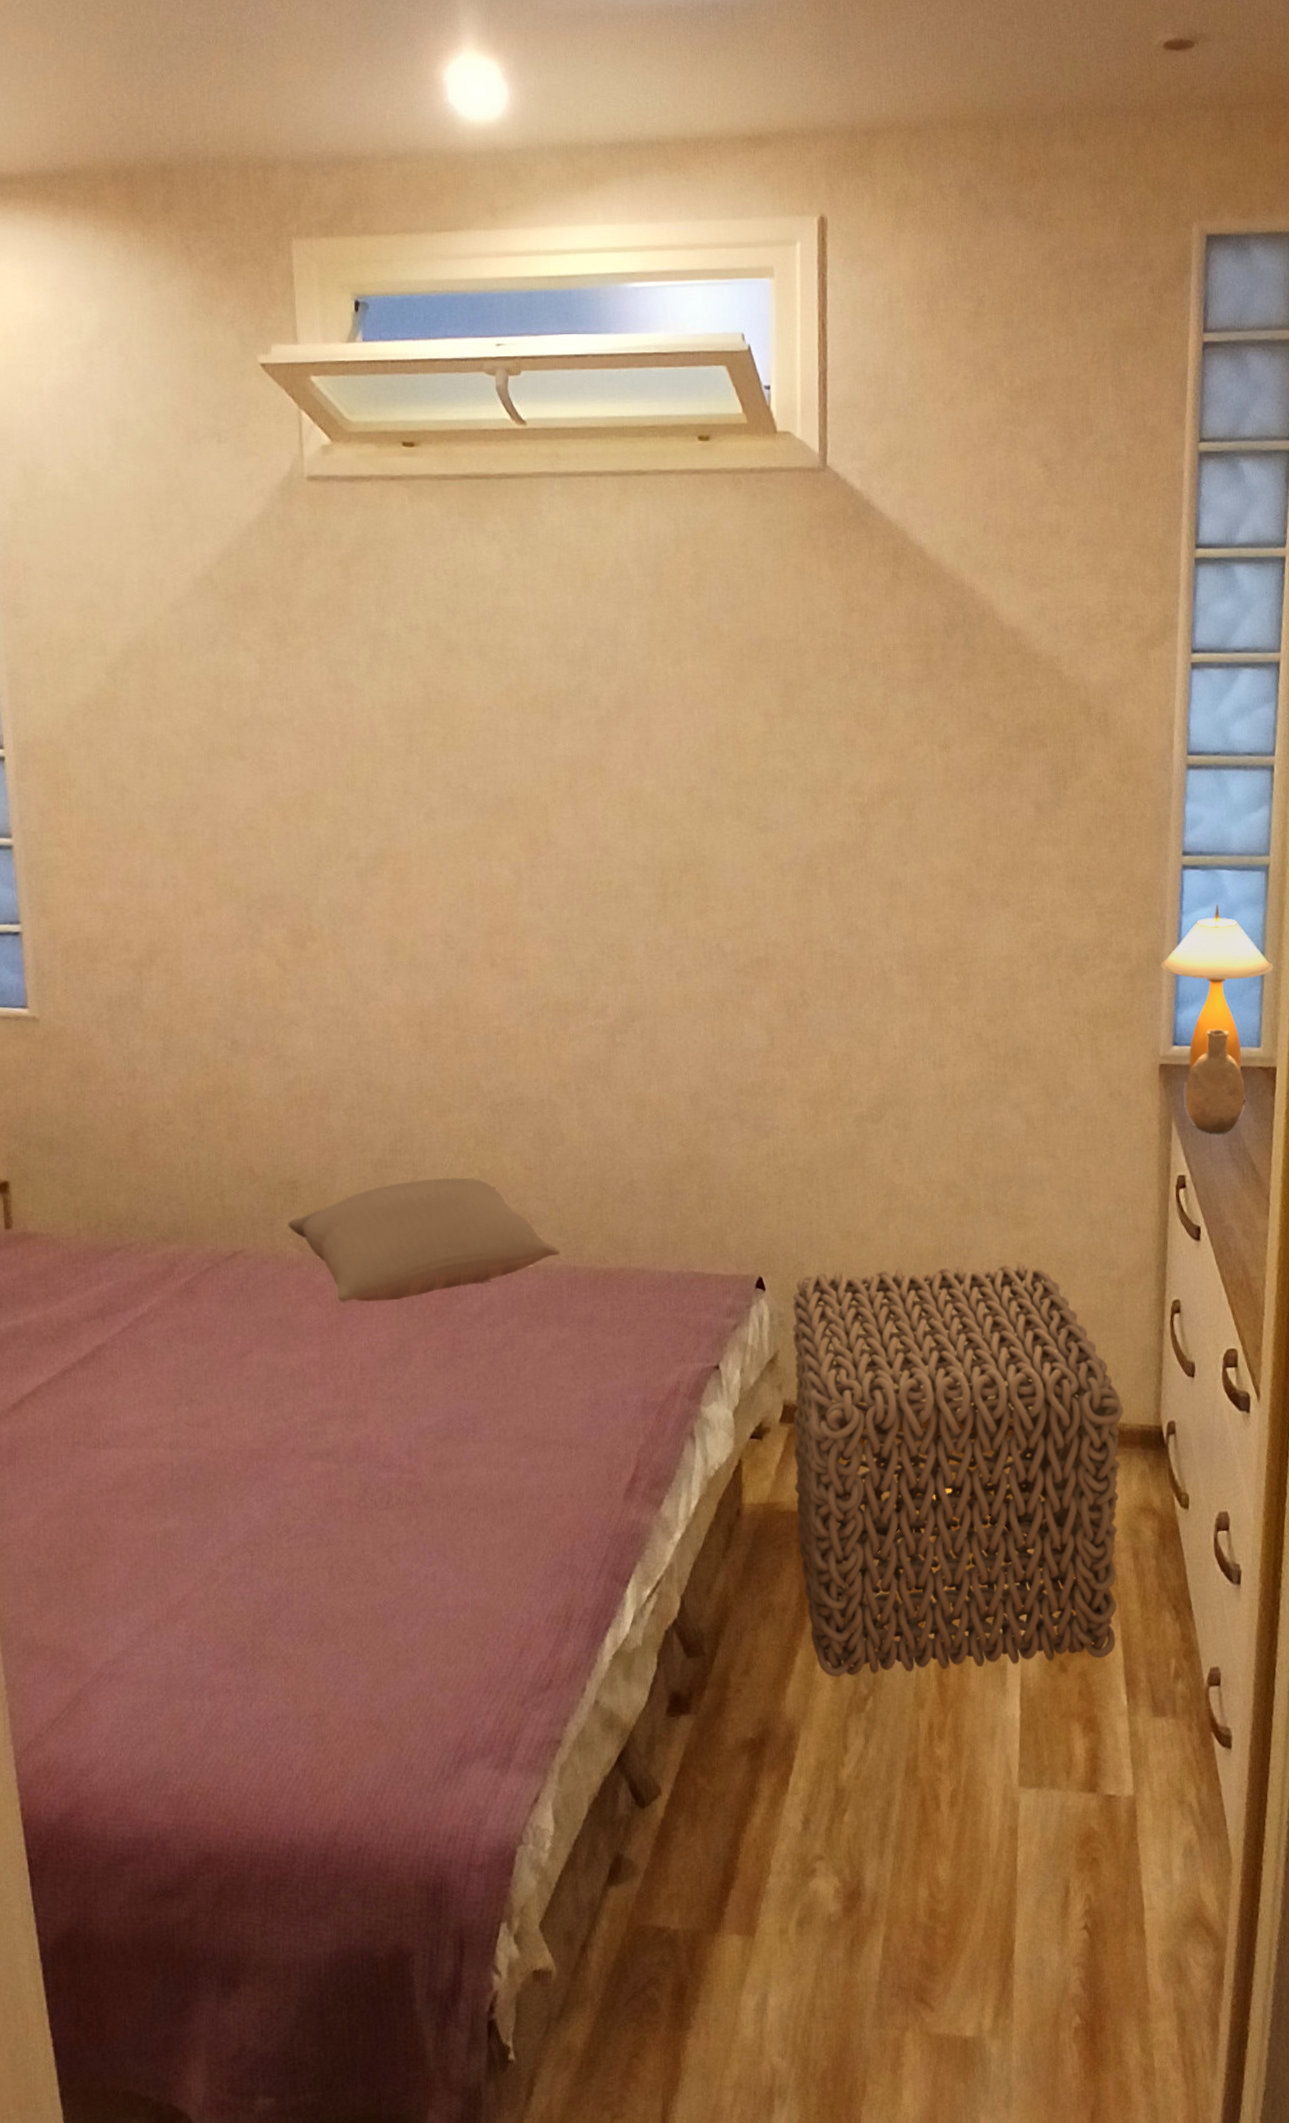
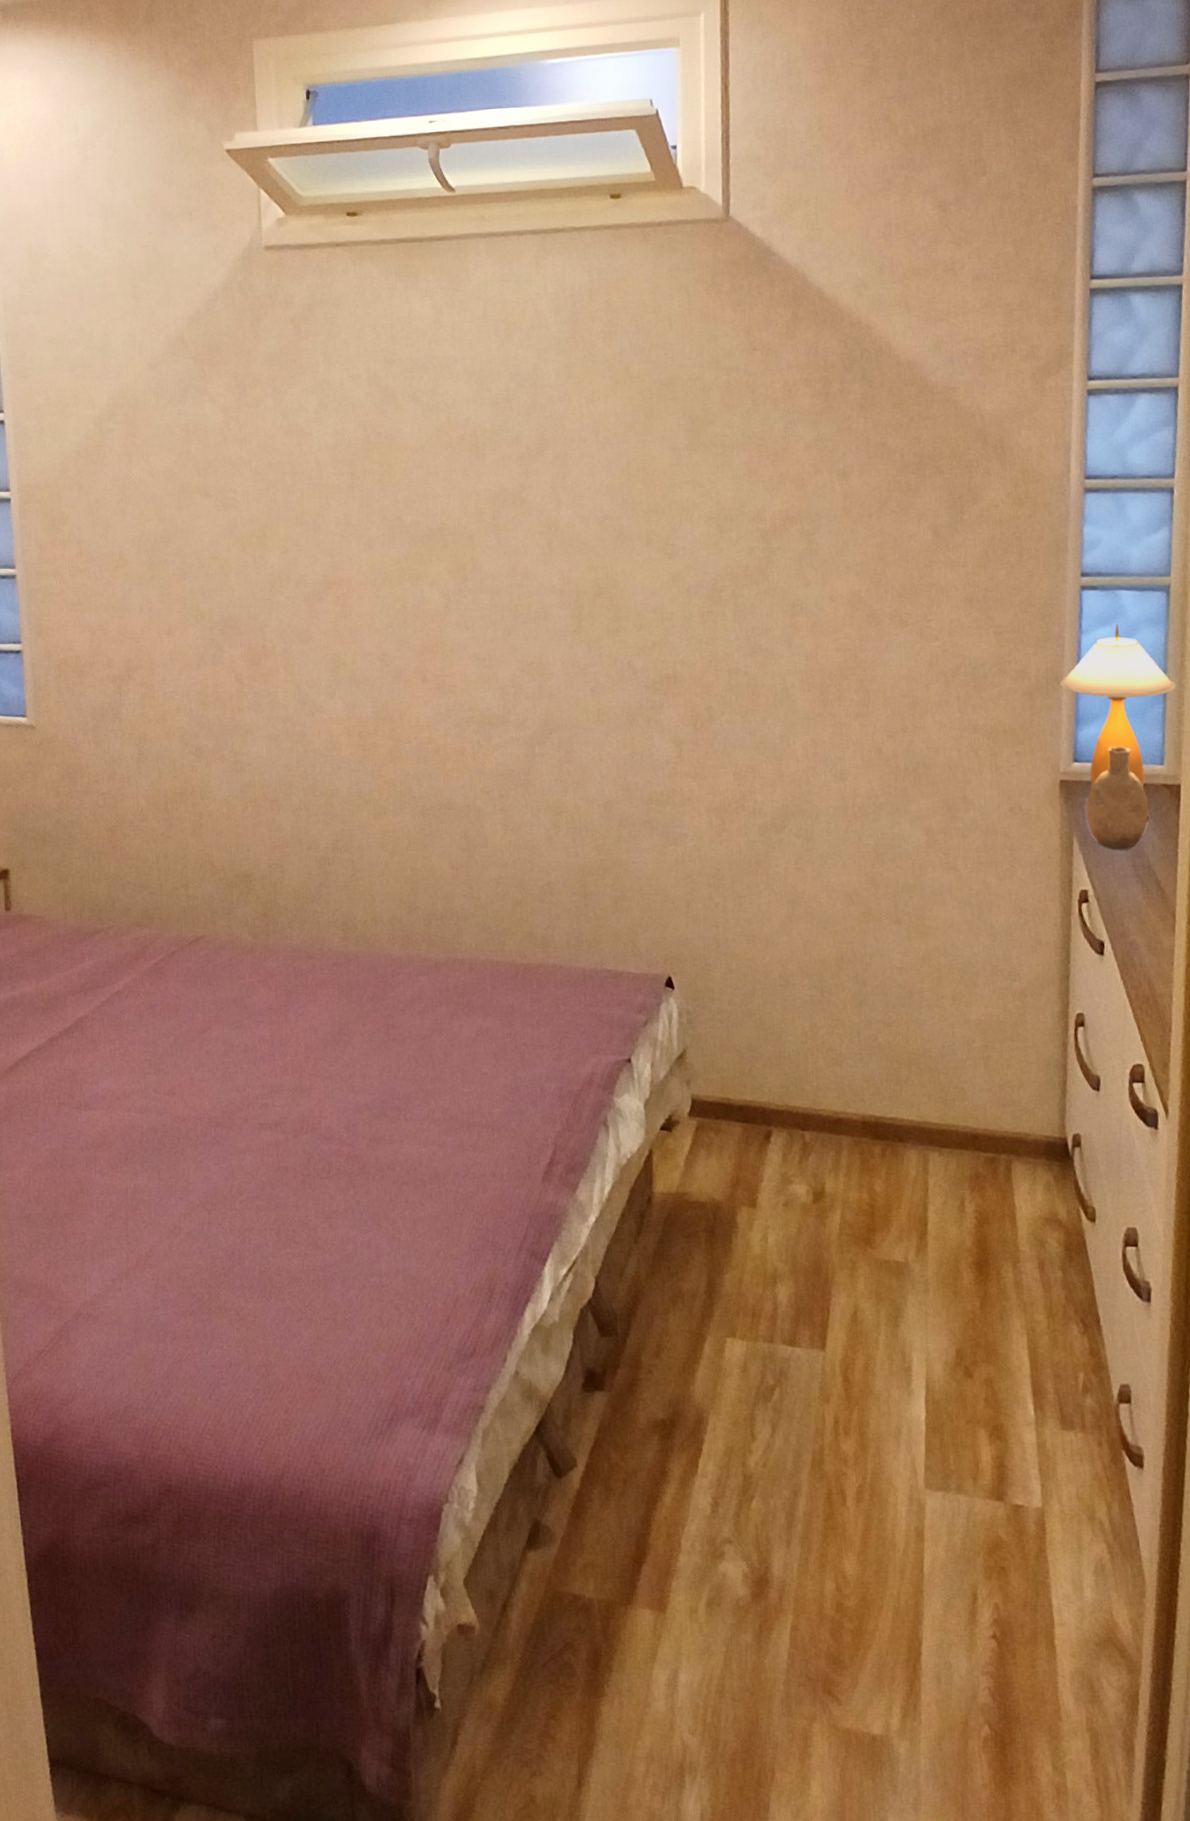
pillow: present [288,1177,561,1302] -> none [243,875,485,987]
pouf: present [792,1261,1124,1677] -> none [700,970,1028,1367]

